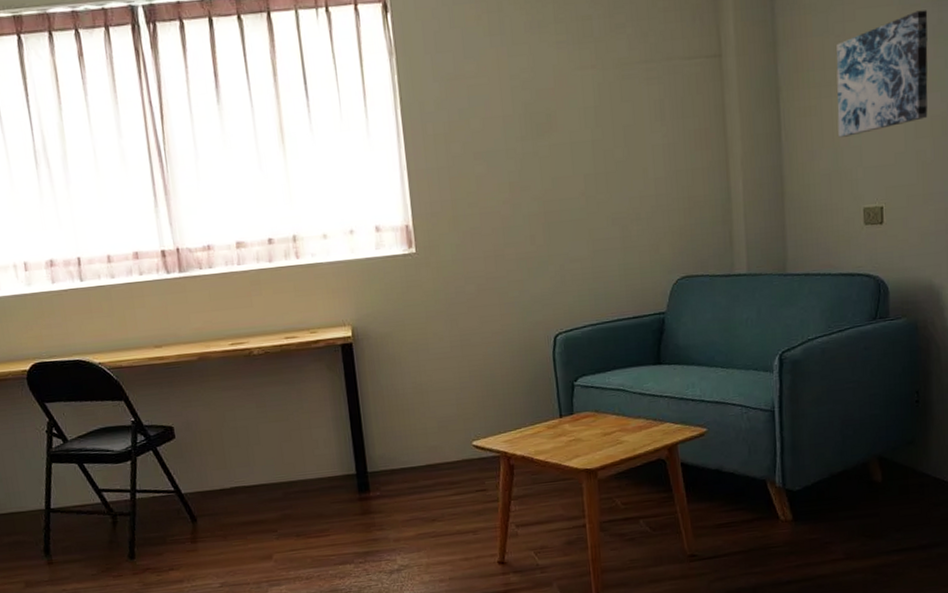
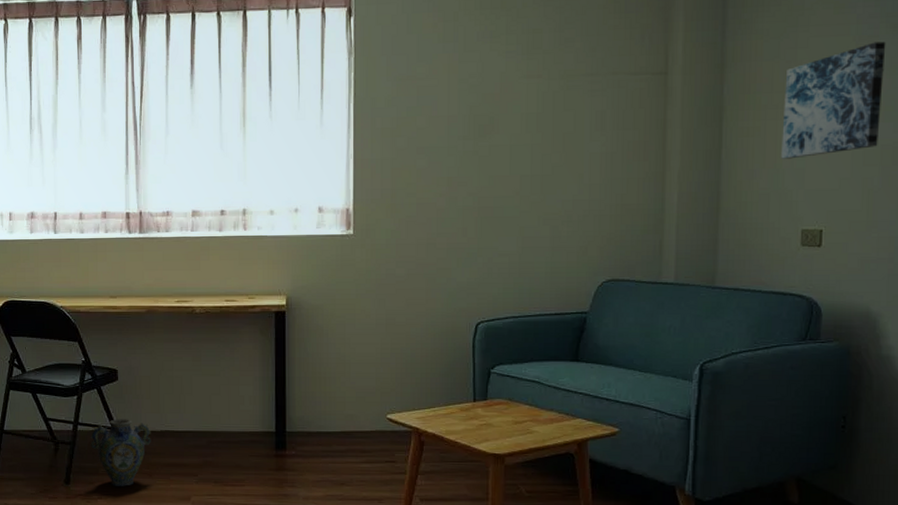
ceramic jug: none [152,479,221,555] -> present [91,419,151,486]

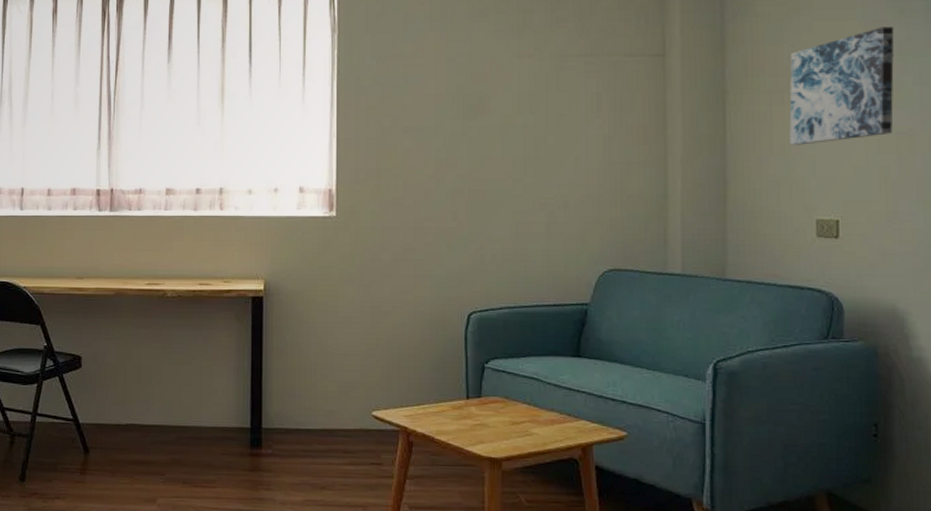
ceramic jug: present [91,419,151,486] -> none [50,410,115,485]

